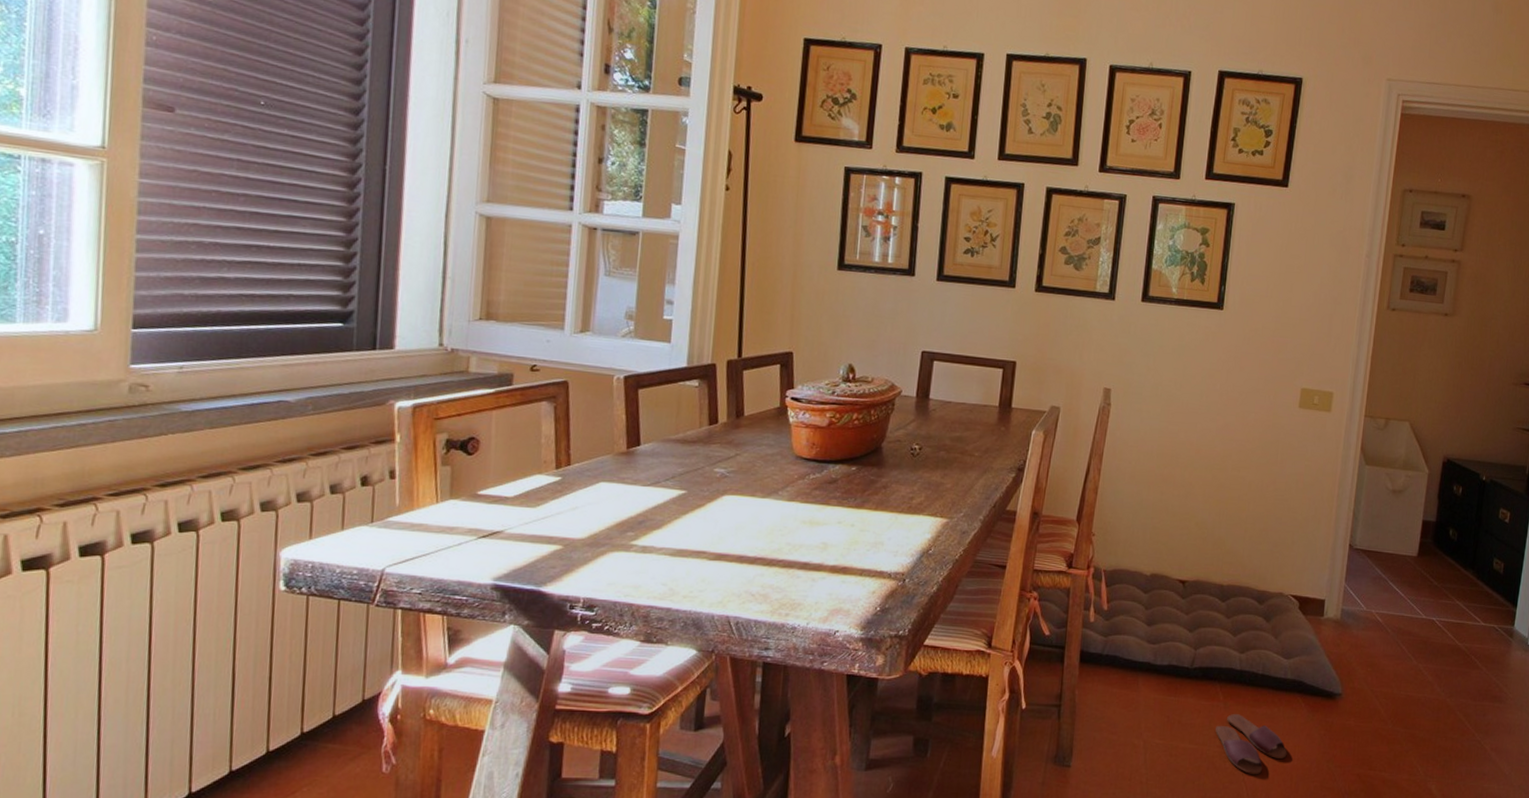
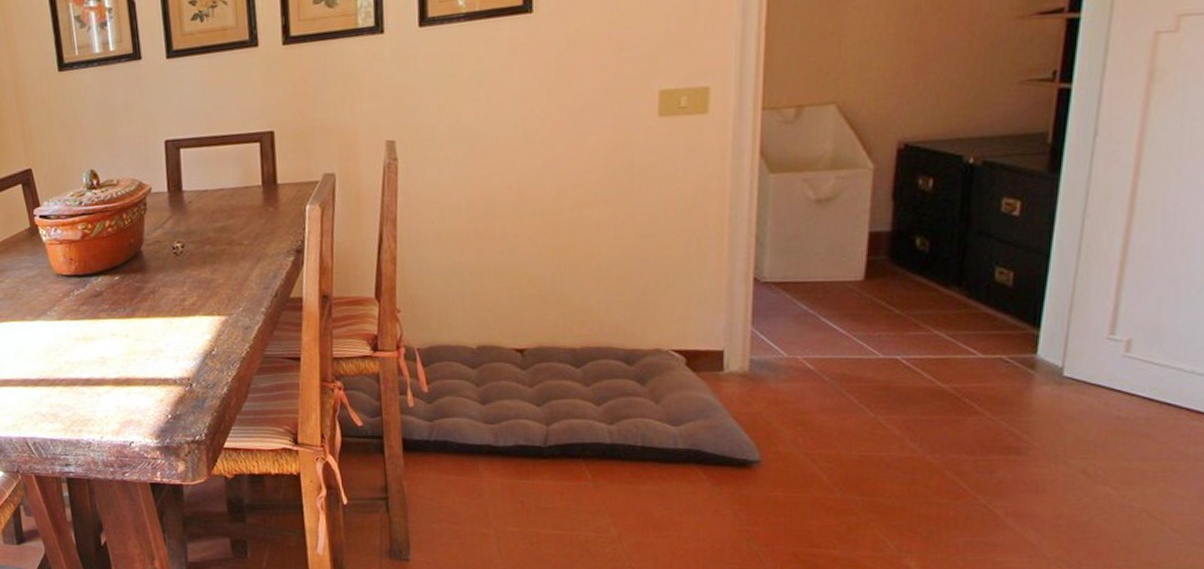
slippers: present [1215,713,1287,775] -> none [586,492,688,560]

